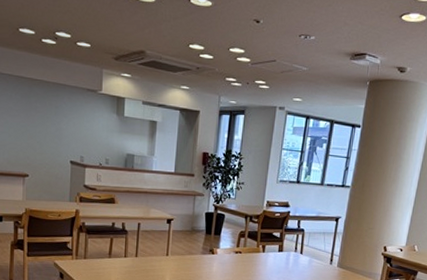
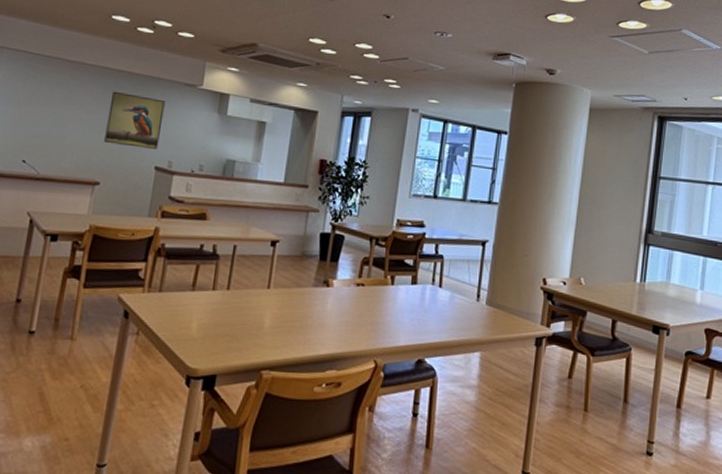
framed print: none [27,97,73,146] -> present [104,91,166,149]

